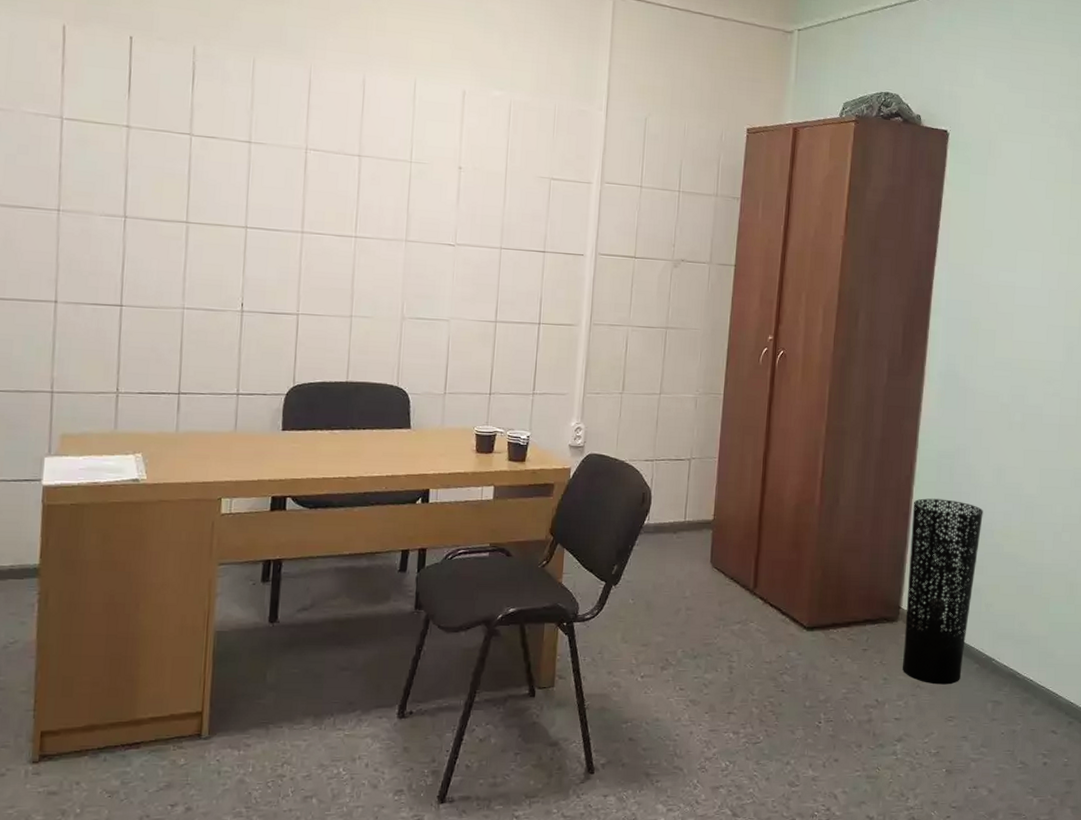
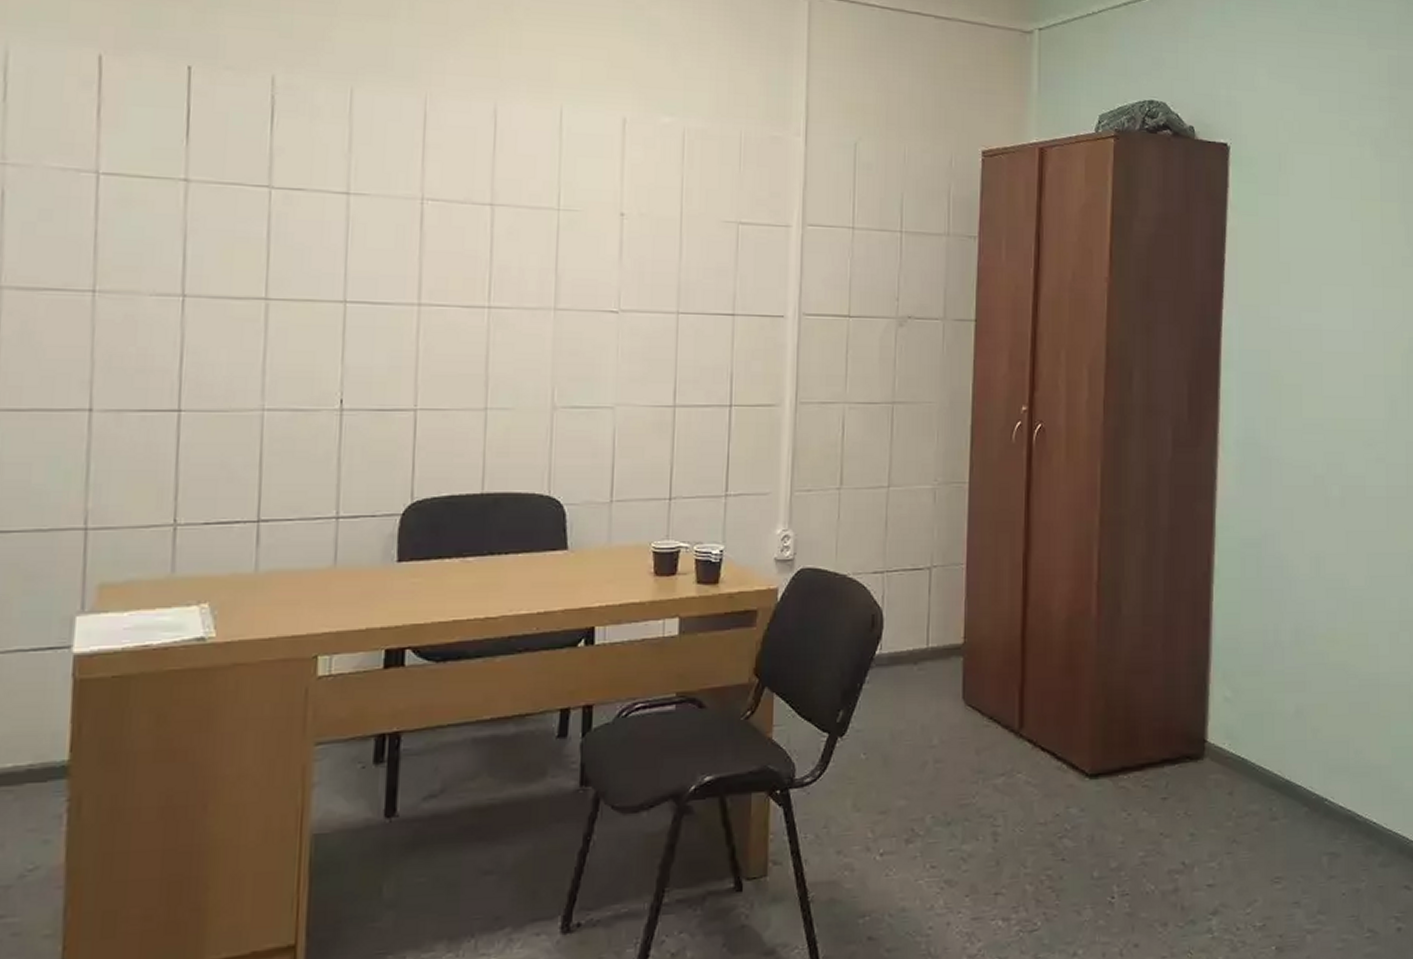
umbrella stand: present [903,498,983,685] -> none [1213,599,1301,837]

